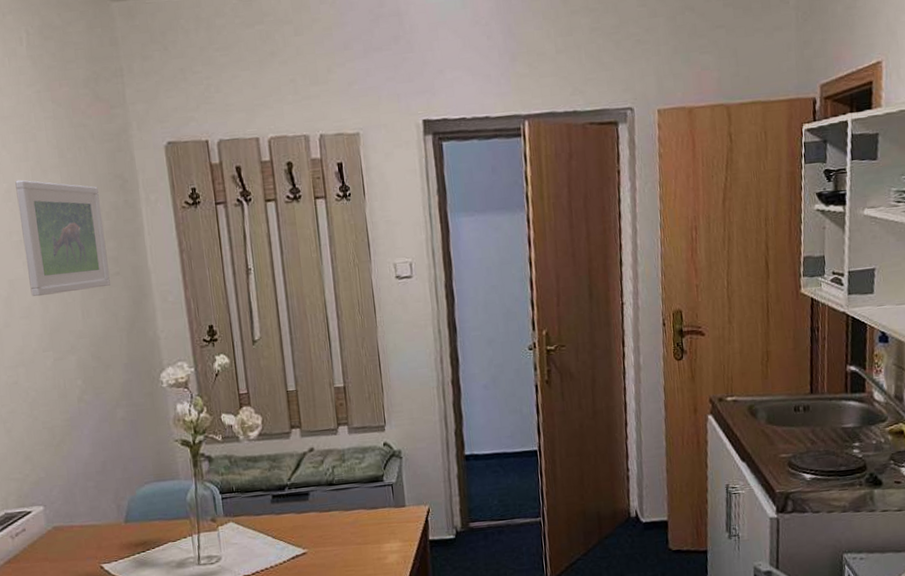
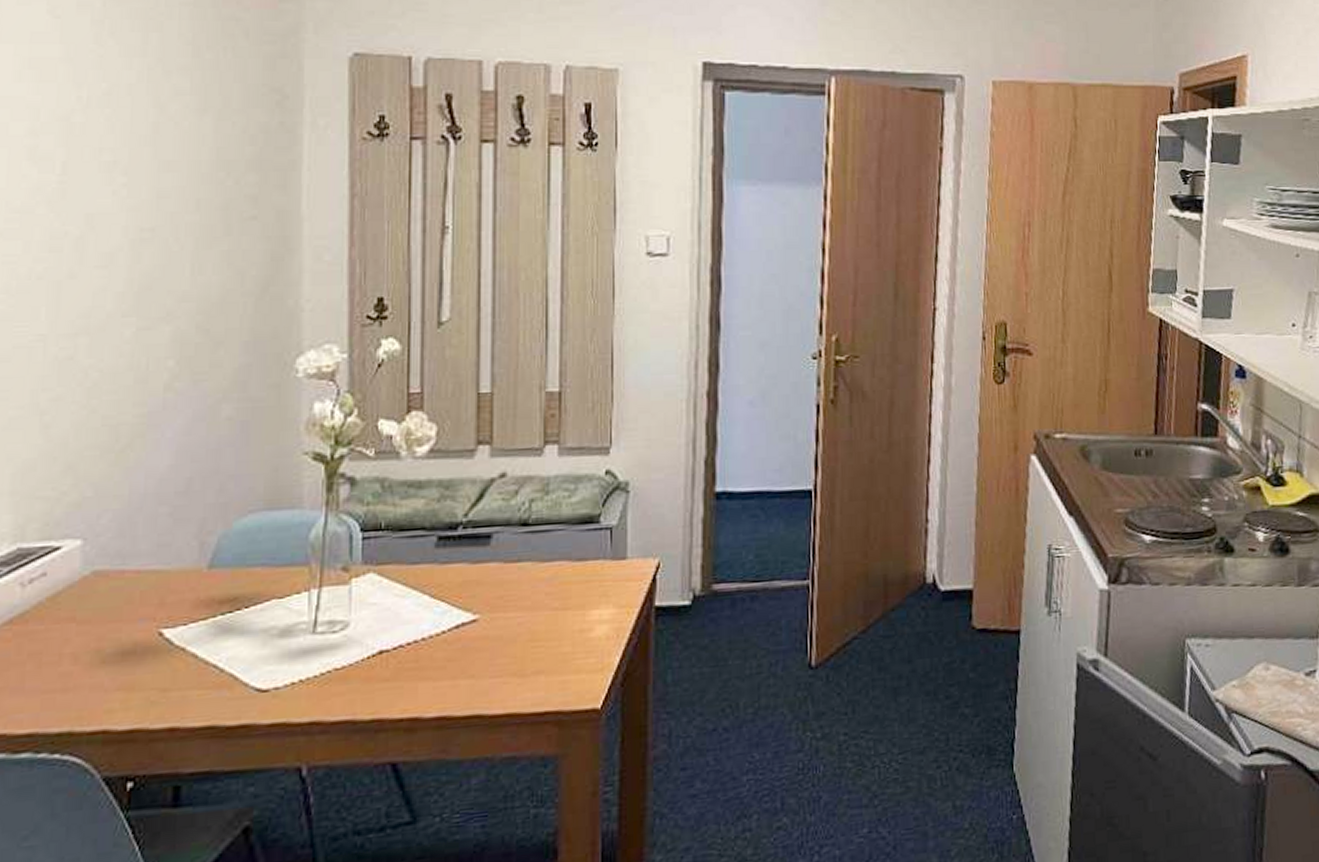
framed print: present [15,180,110,297] -> none [117,80,244,240]

